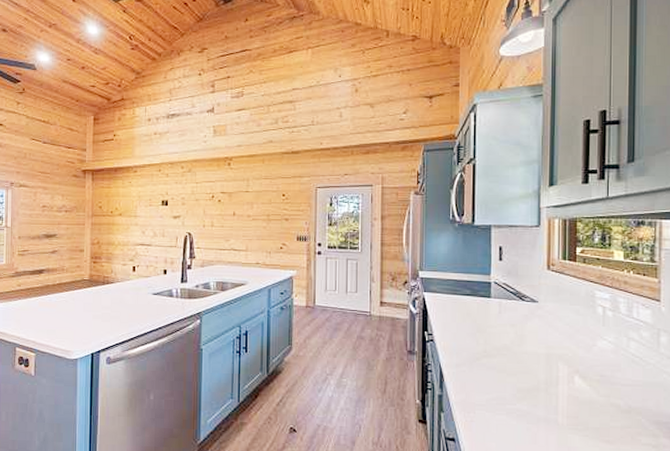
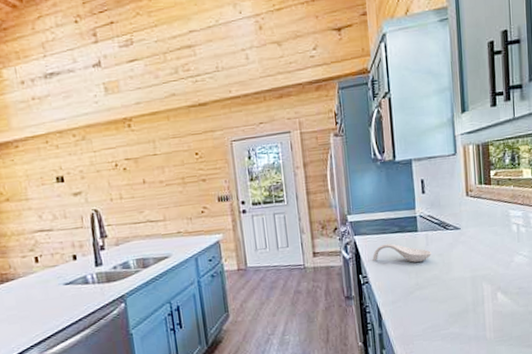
spoon rest: none [440,305,503,330] -> present [372,243,431,263]

